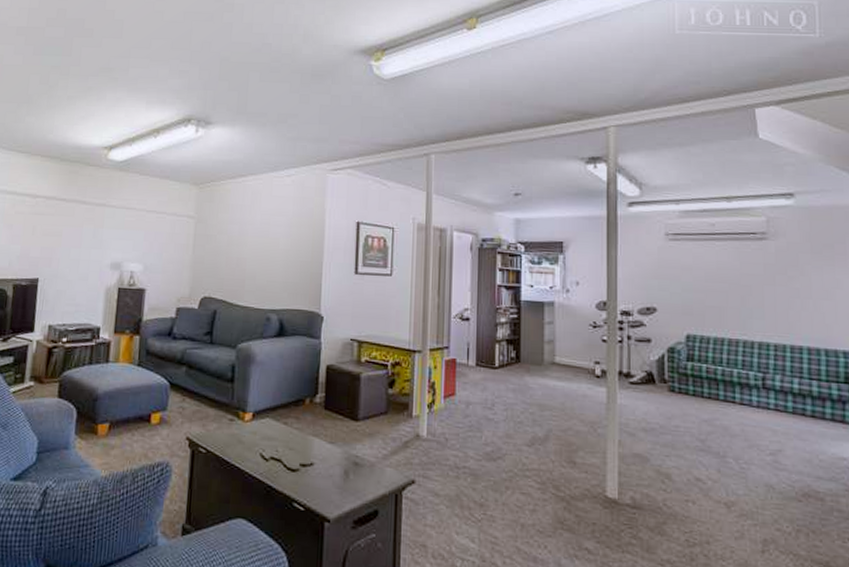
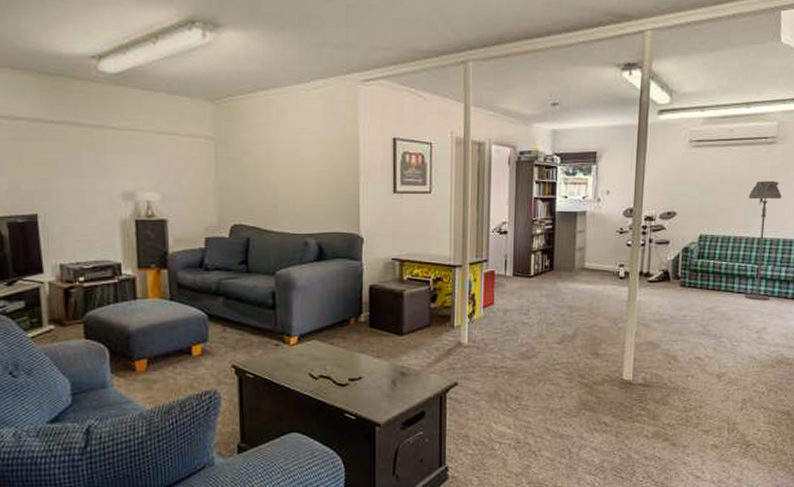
floor lamp: none [740,278,783,417] -> present [744,180,782,301]

